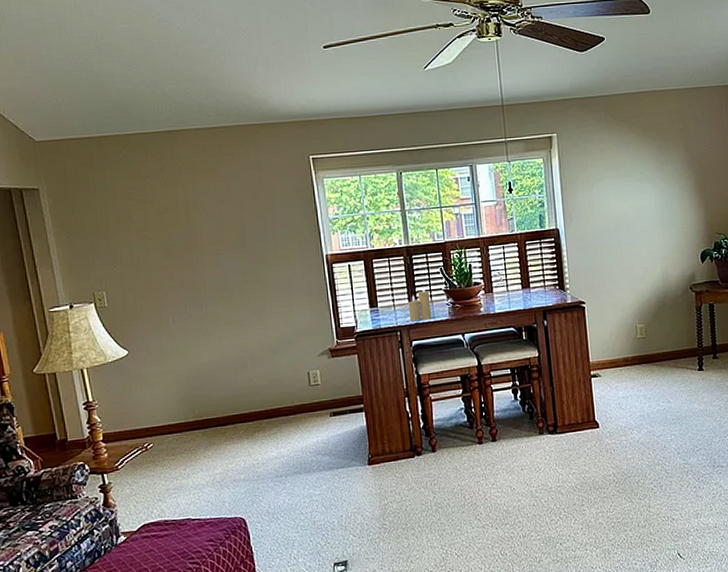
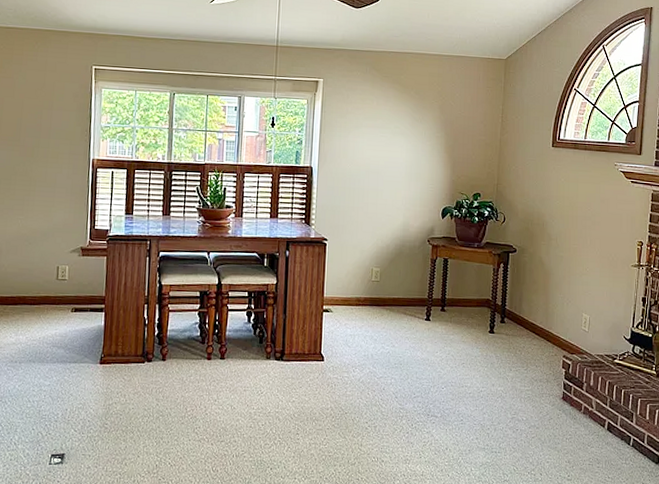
candle: present [408,287,432,322] -> none [160,203,184,235]

